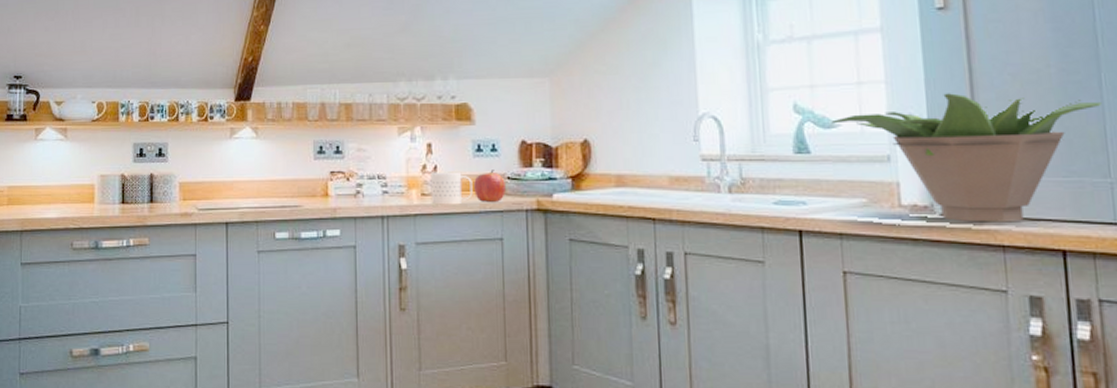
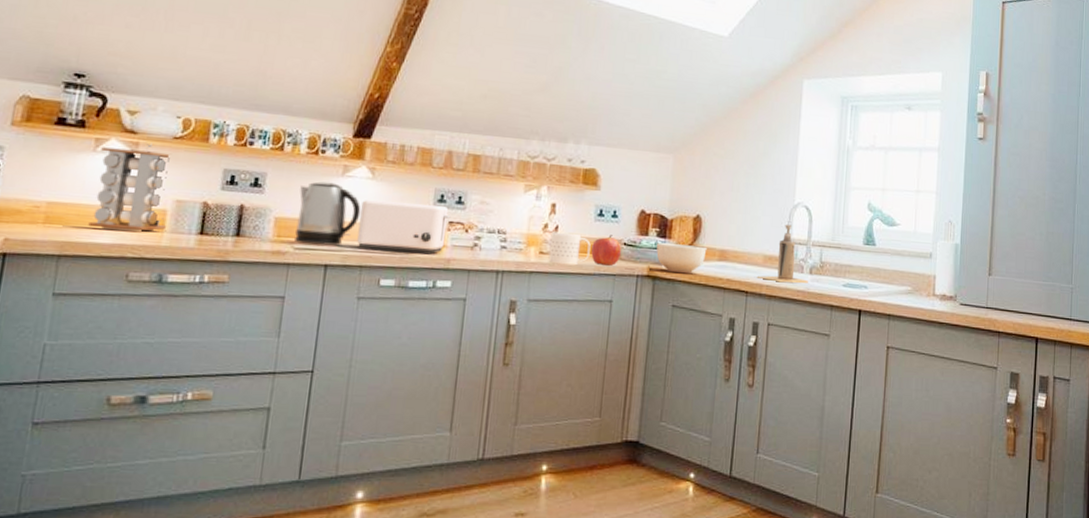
spice rack: none [39,127,96,206] -> present [88,142,172,232]
kettle: none [197,145,250,204] -> present [294,181,361,246]
toaster: none [250,157,331,205] -> present [357,199,451,255]
bowl: none [542,173,601,205] -> present [656,243,707,274]
soap dispenser: none [663,139,728,206] -> present [756,224,808,284]
decorative plant: present [831,93,1101,223] -> none [894,207,1073,314]

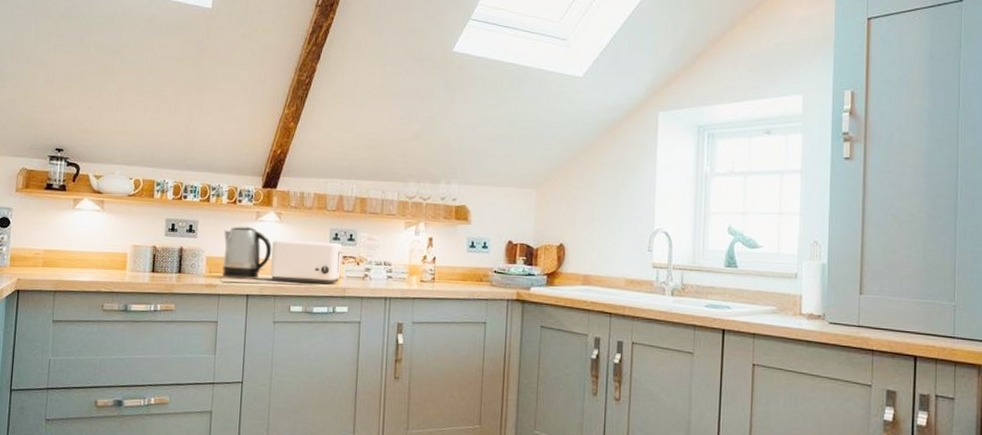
spice rack: present [88,142,172,232] -> none [73,200,128,271]
mug: present [548,231,591,266] -> none [428,262,465,292]
fruit: present [591,235,621,267] -> none [465,264,492,292]
bowl: present [656,243,707,274] -> none [523,270,571,298]
soap dispenser: present [756,224,808,284] -> none [619,249,670,305]

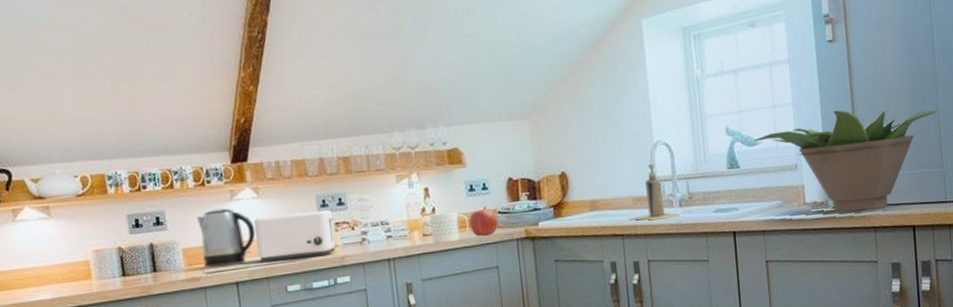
mug: none [428,262,465,292] -> present [429,211,469,244]
fruit: none [465,264,492,292] -> present [469,206,498,237]
soap dispenser: none [619,249,670,305] -> present [629,163,680,221]
decorative plant: none [755,227,954,332] -> present [754,109,938,212]

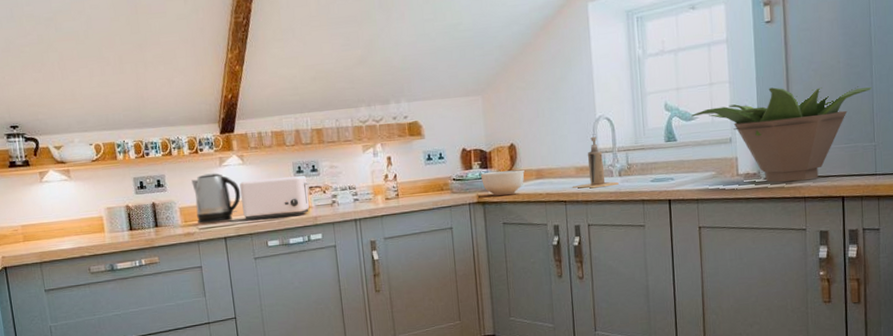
mug: present [429,211,469,244] -> none [391,178,427,206]
fruit: present [469,206,498,237] -> none [427,174,452,201]
bowl: none [528,200,578,230] -> present [480,169,525,196]

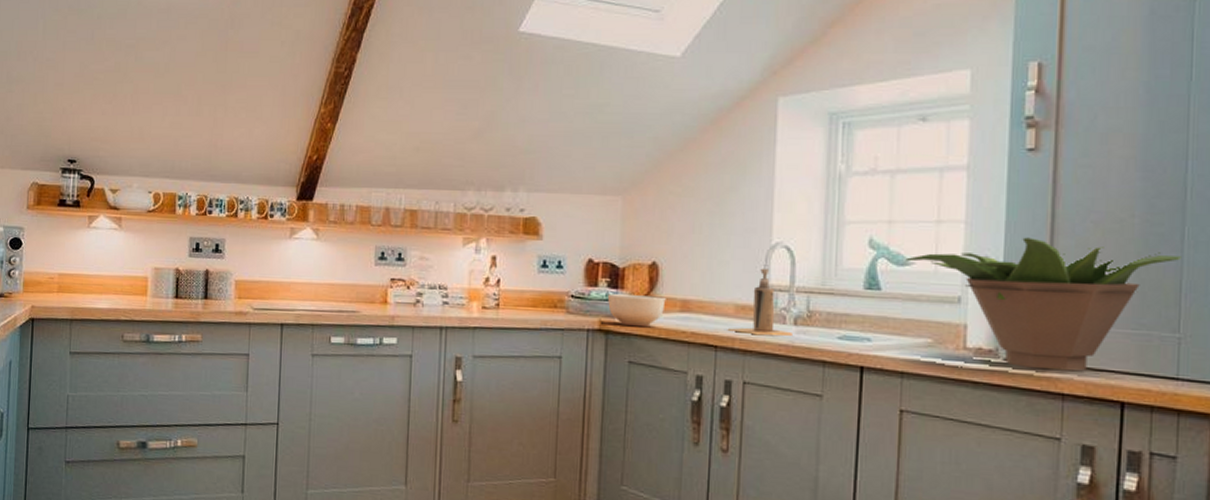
kettle: present [191,173,241,225] -> none [253,245,309,306]
toaster: present [240,176,310,220] -> none [307,260,392,312]

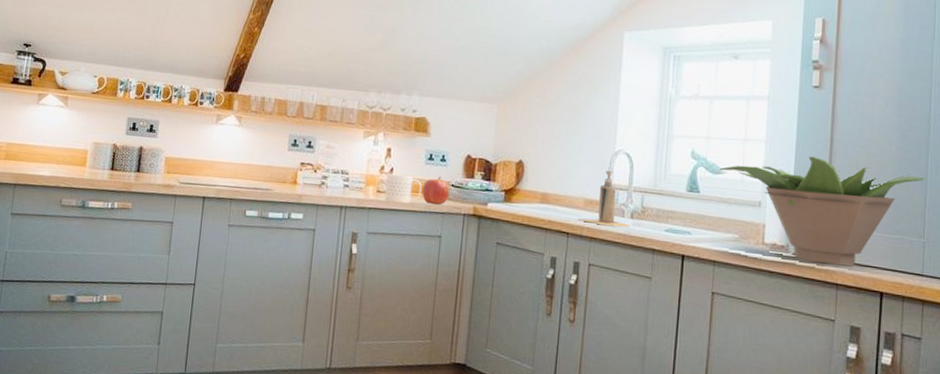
mug: none [491,285,535,320] -> present [384,173,422,204]
fruit: none [536,287,569,321] -> present [422,177,449,206]
bowl: present [607,294,666,327] -> none [481,185,529,214]

